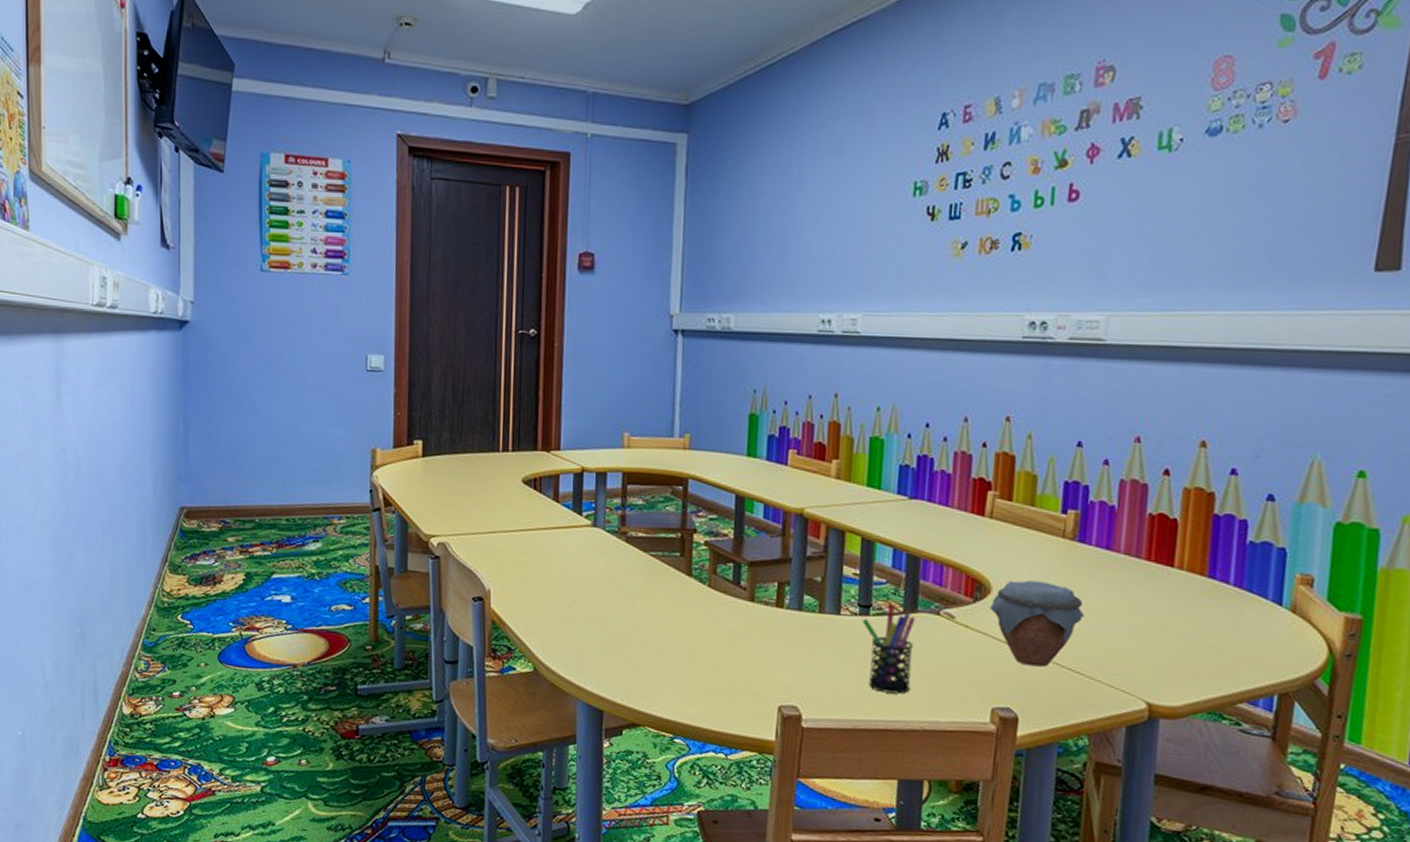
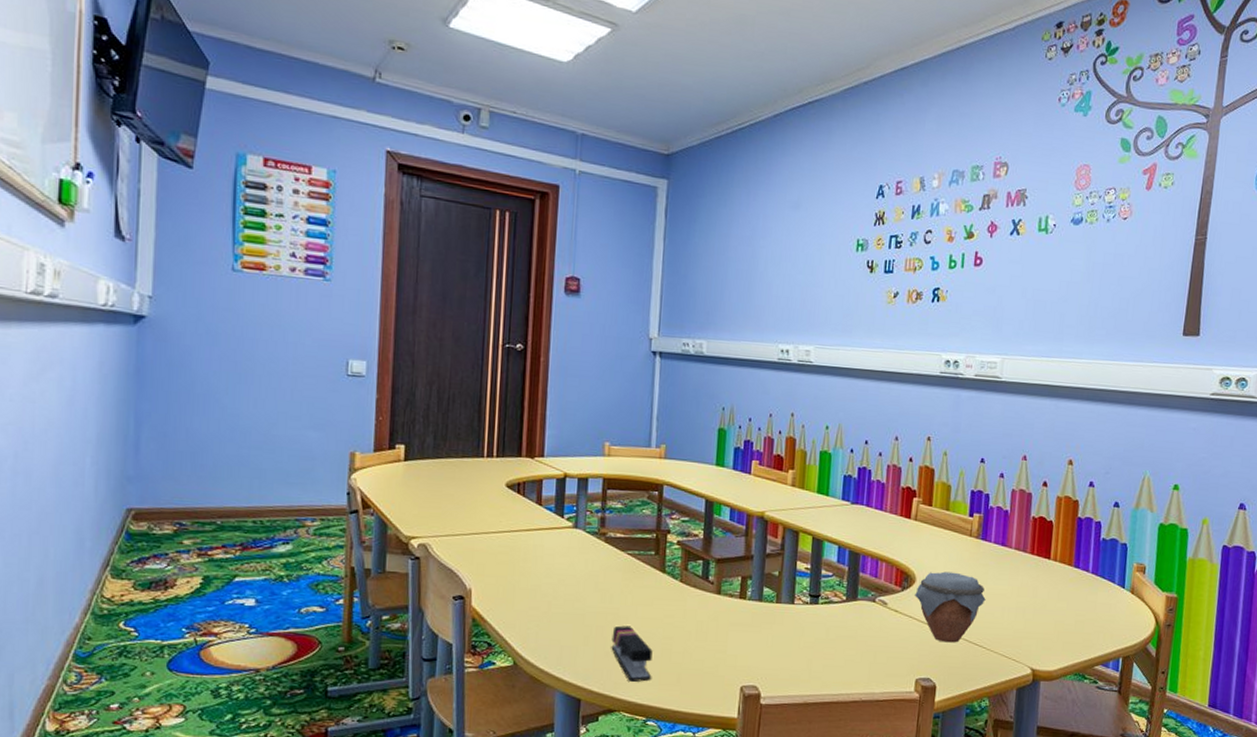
stapler: none [634,633,679,696] -> present [611,625,653,682]
pen holder: present [863,604,916,694] -> none [813,594,856,671]

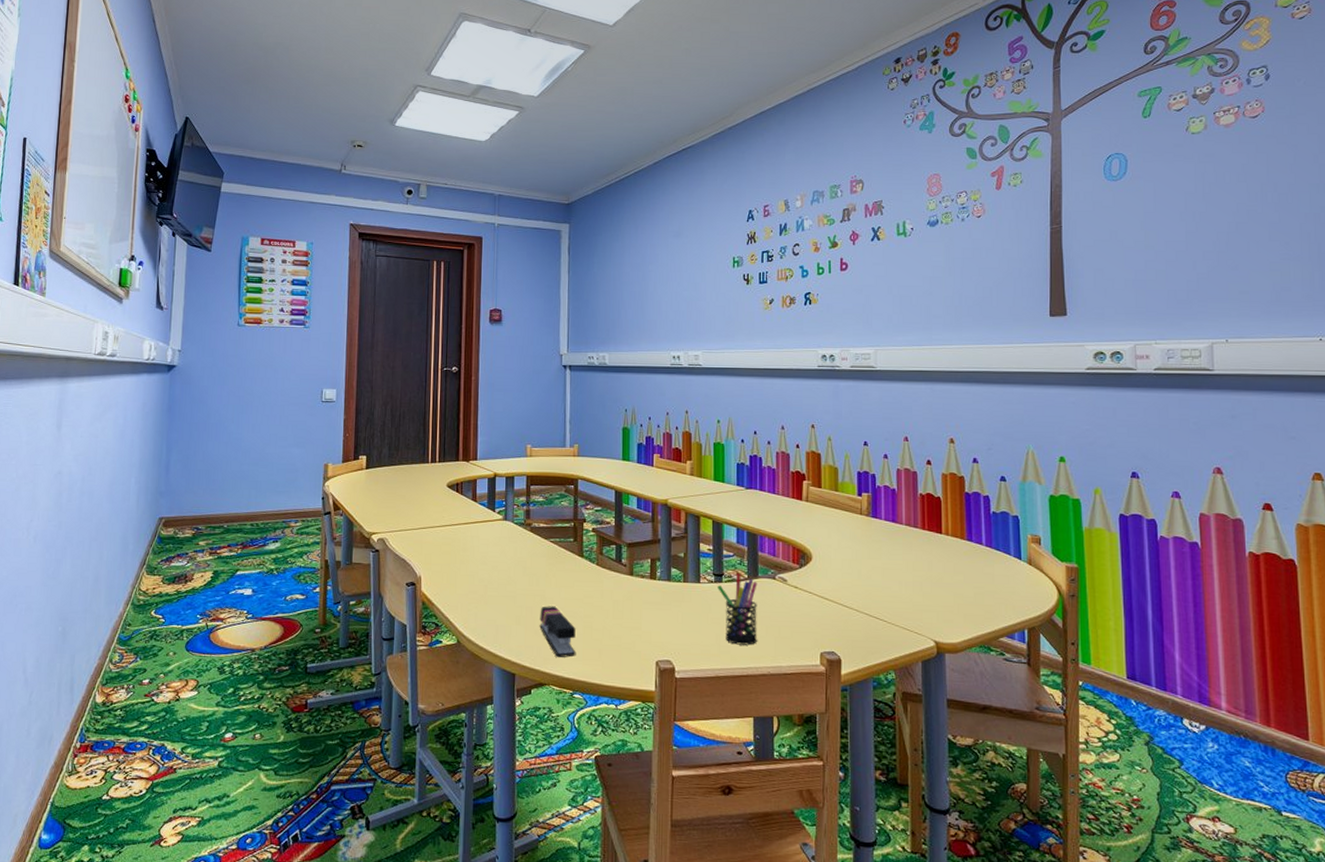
pen holder: none [813,594,856,671] -> present [718,572,757,645]
jar: present [914,571,986,643] -> none [811,548,882,617]

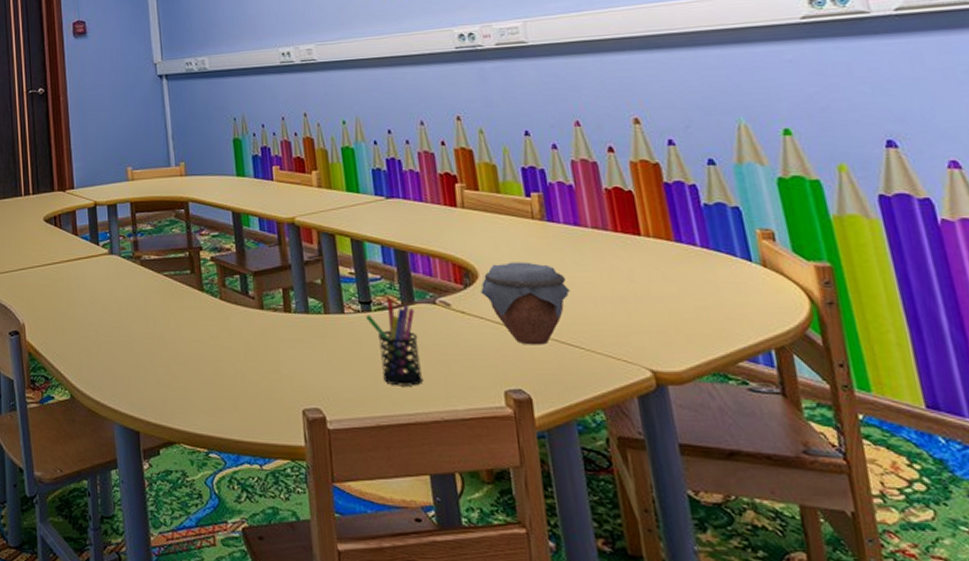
stapler: present [539,606,576,658] -> none [160,350,208,410]
jar: none [811,548,882,617] -> present [479,262,570,345]

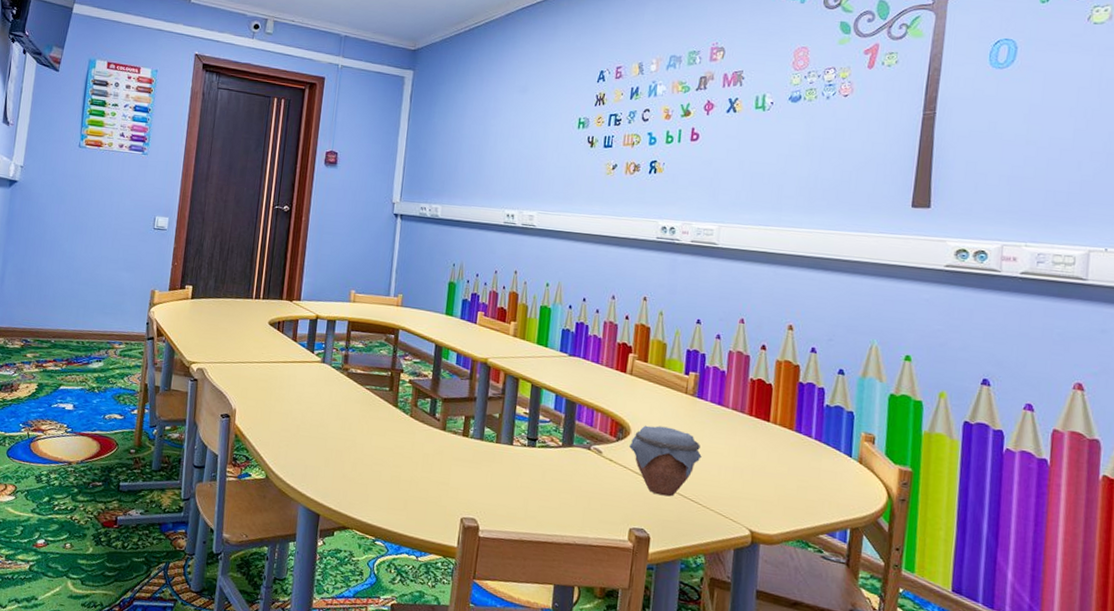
pen holder: present [366,298,423,386] -> none [530,439,571,513]

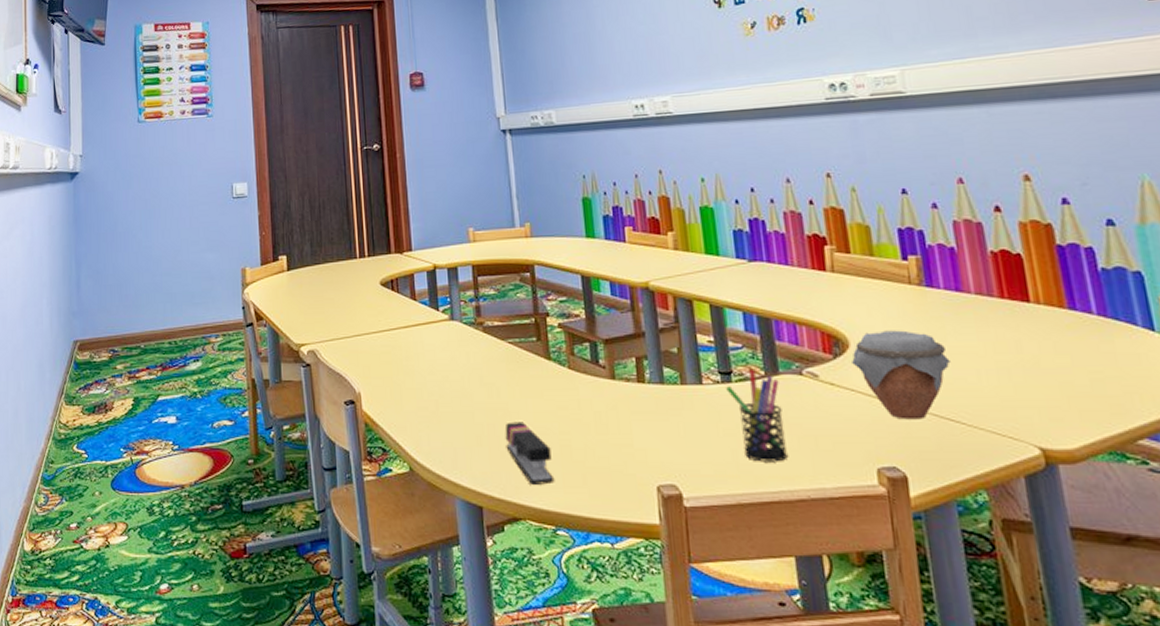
stapler: none [348,451,384,505] -> present [505,421,555,485]
pen holder: none [530,439,571,513] -> present [726,368,788,462]

